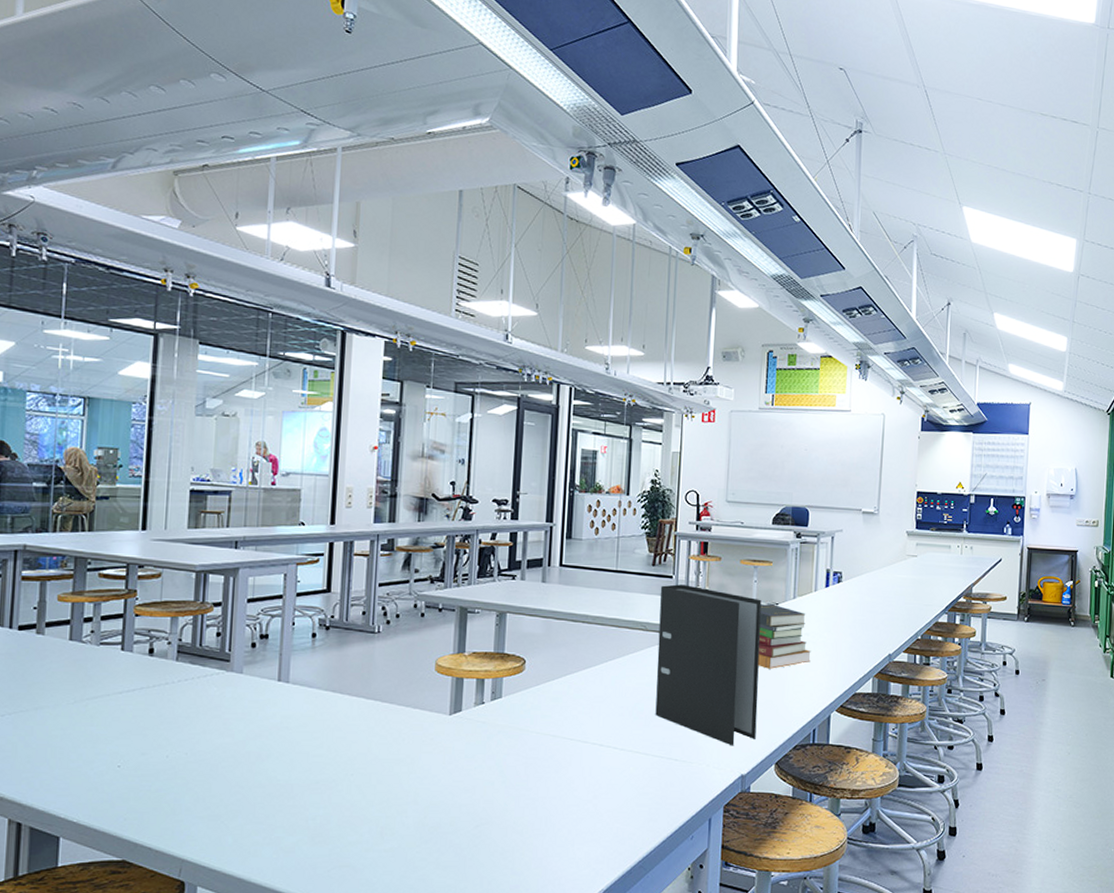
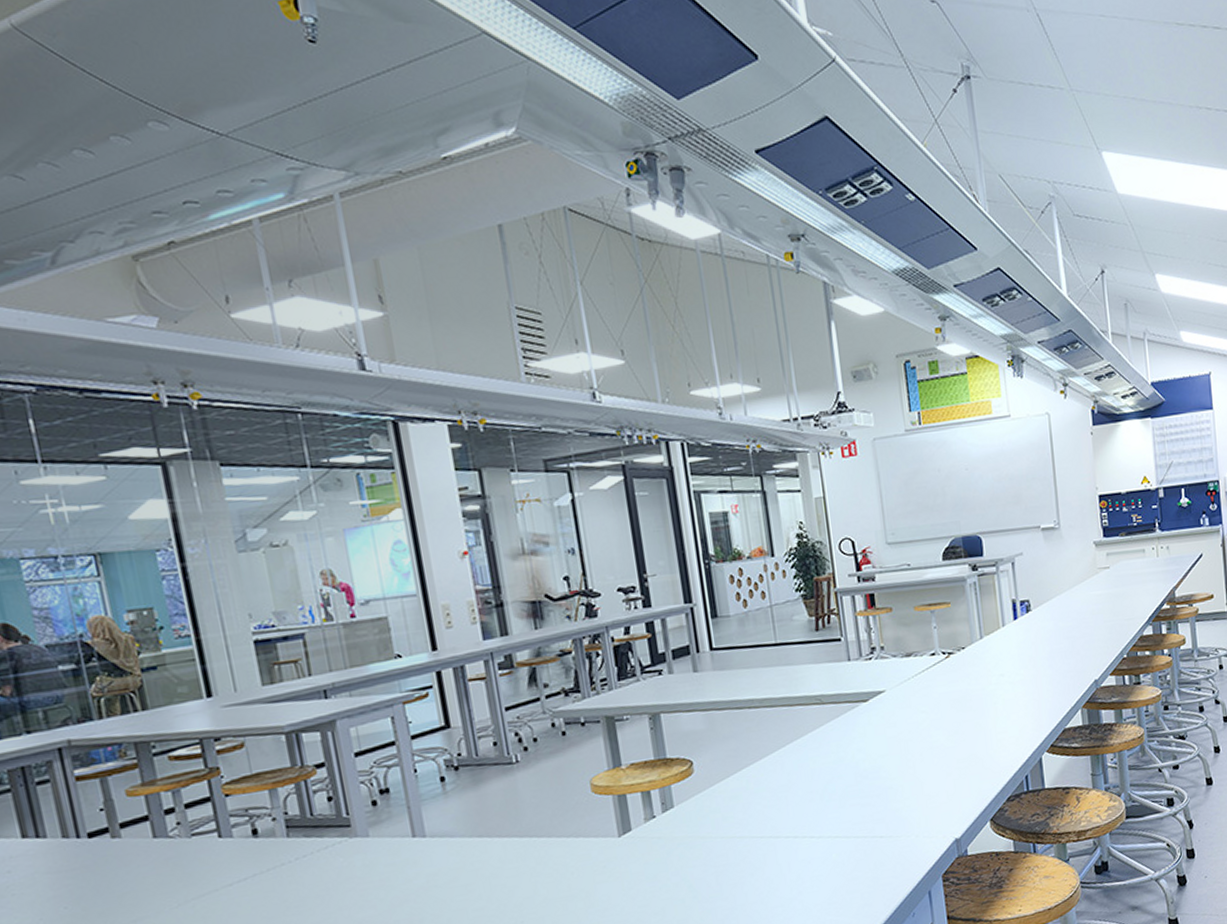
binder: present [655,584,762,746] -> none [829,645,965,811]
books: present [758,604,811,669] -> none [944,649,1010,721]

